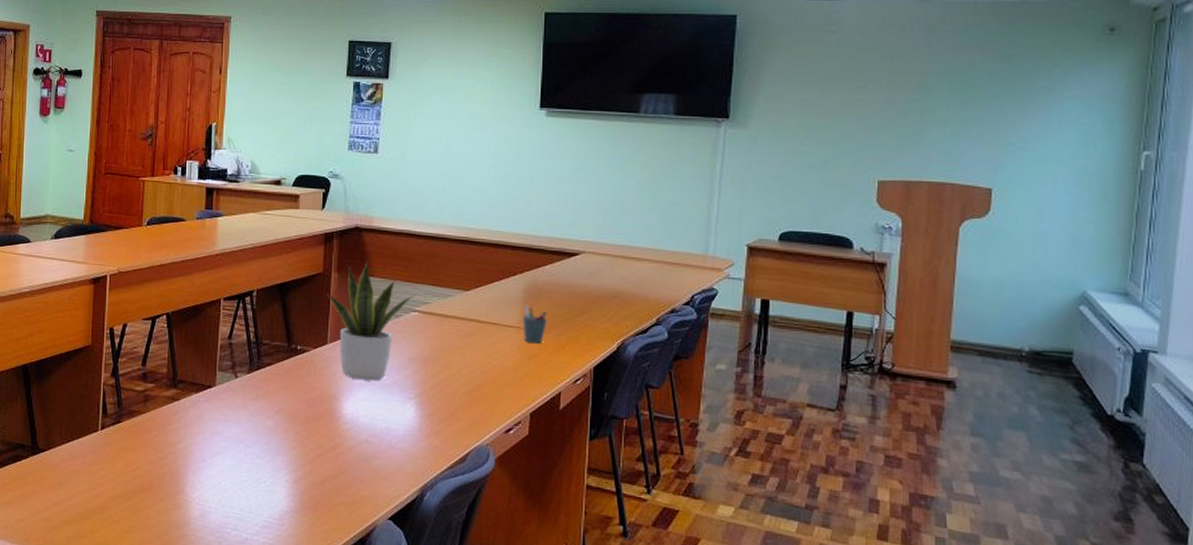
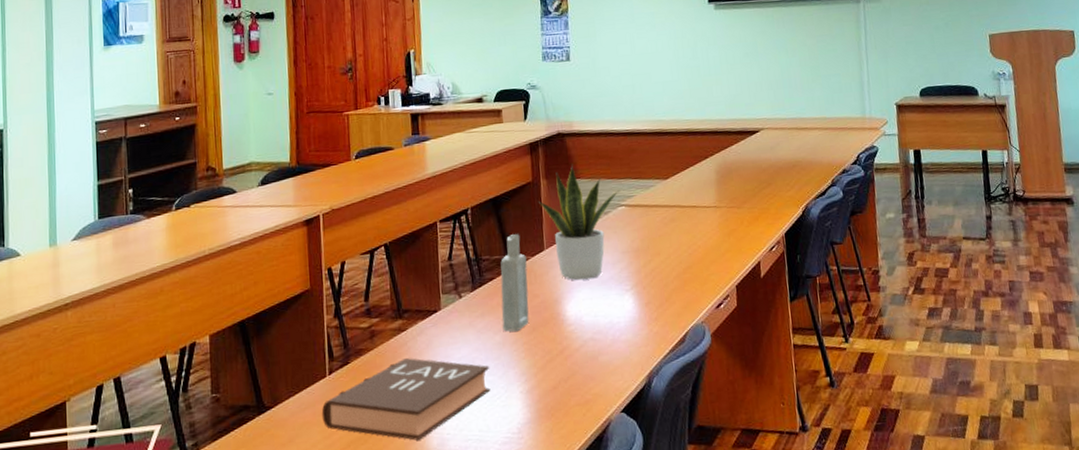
book: none [90,427,259,507] -> present [321,358,491,441]
bottle: none [275,322,308,421] -> present [500,233,529,332]
pen holder: present [522,305,547,344] -> none [718,184,740,220]

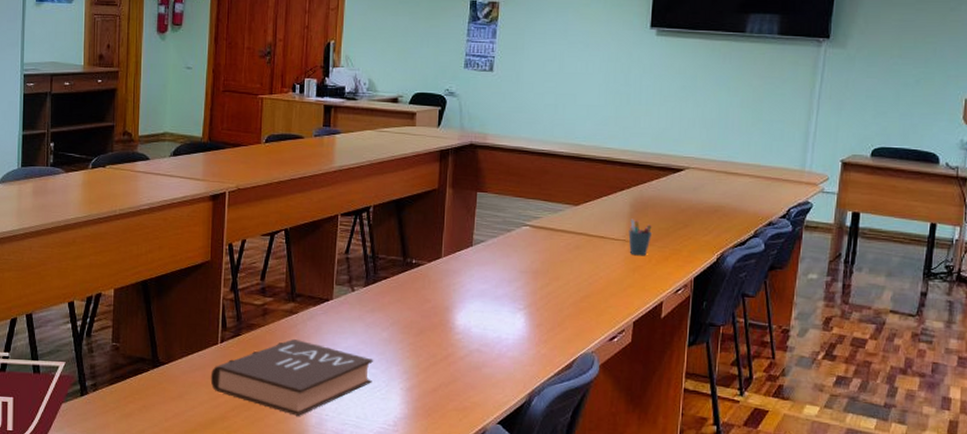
bottle: present [500,233,529,332] -> none [390,237,422,332]
potted plant: present [538,164,619,281] -> none [441,177,526,293]
pen holder: none [718,184,740,220] -> present [628,219,652,256]

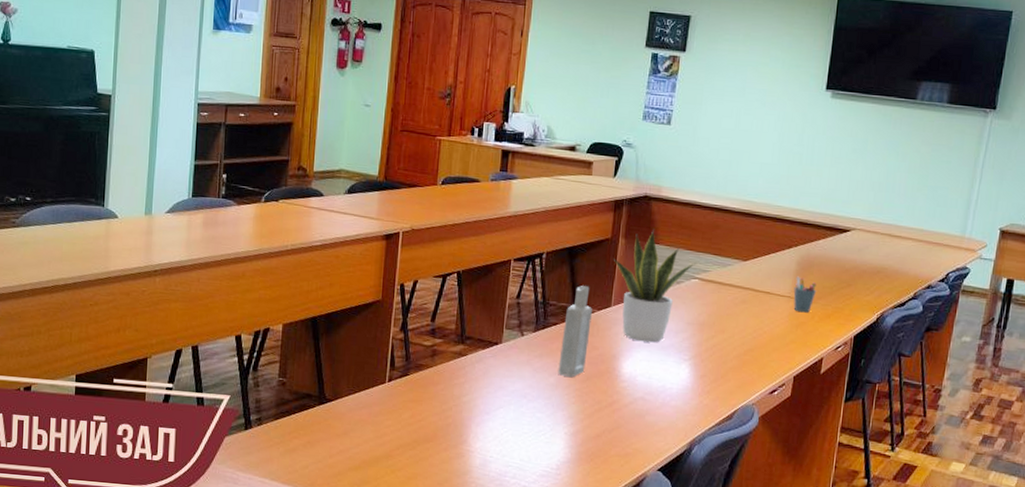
book: present [210,339,374,416] -> none [376,381,540,457]
bottle: none [390,237,422,332] -> present [558,285,592,378]
potted plant: none [441,177,526,293] -> present [613,228,696,343]

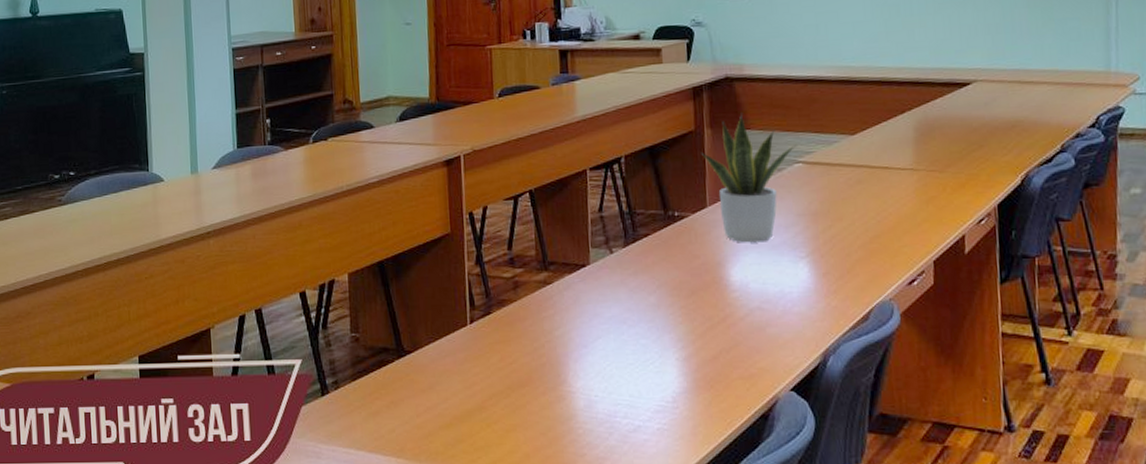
bottle: present [558,285,592,378] -> none [656,186,688,294]
pen holder: present [793,276,817,313] -> none [915,144,943,185]

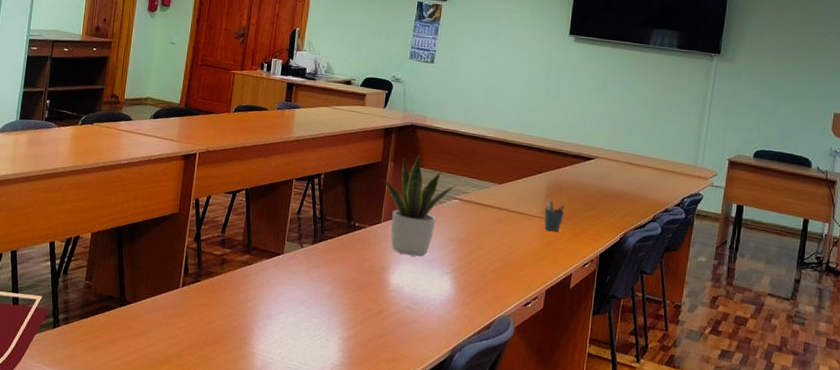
pen holder: none [915,144,943,185] -> present [544,198,565,232]

